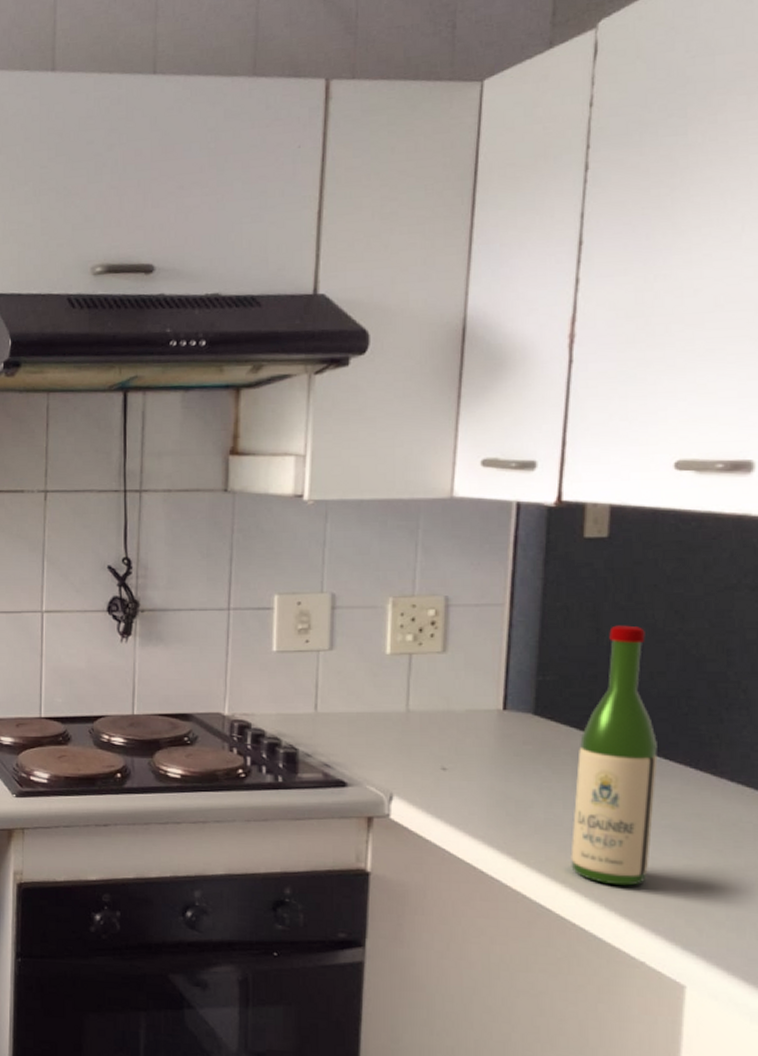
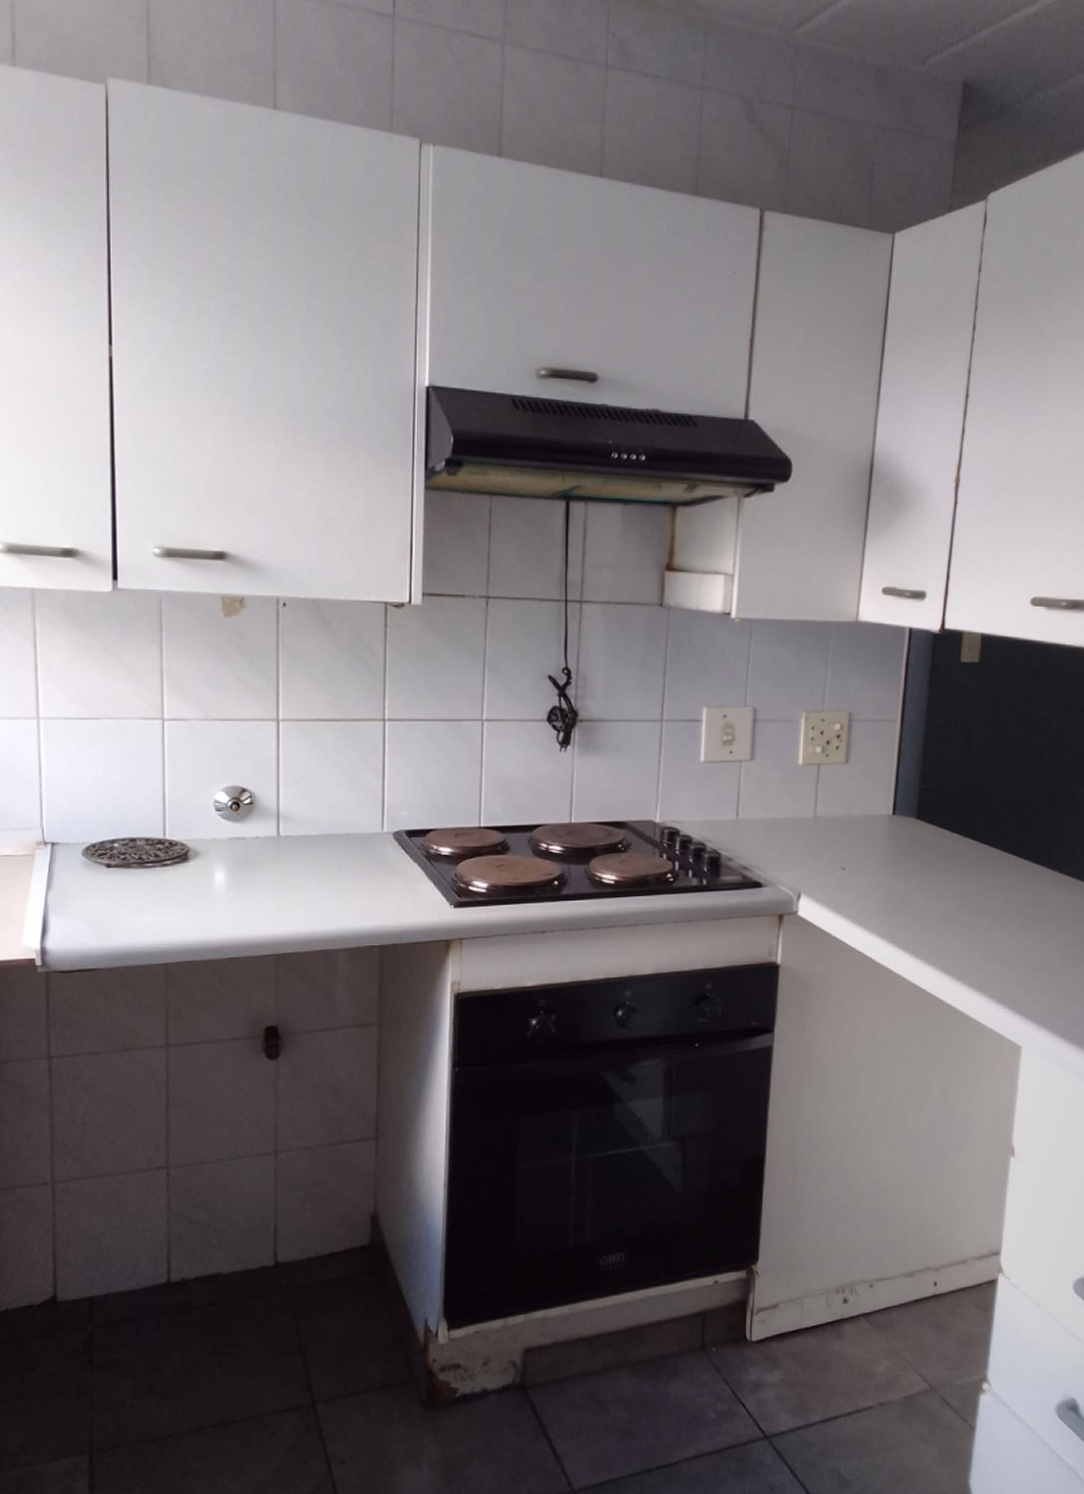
wine bottle: present [570,625,658,886] -> none [941,740,1009,965]

